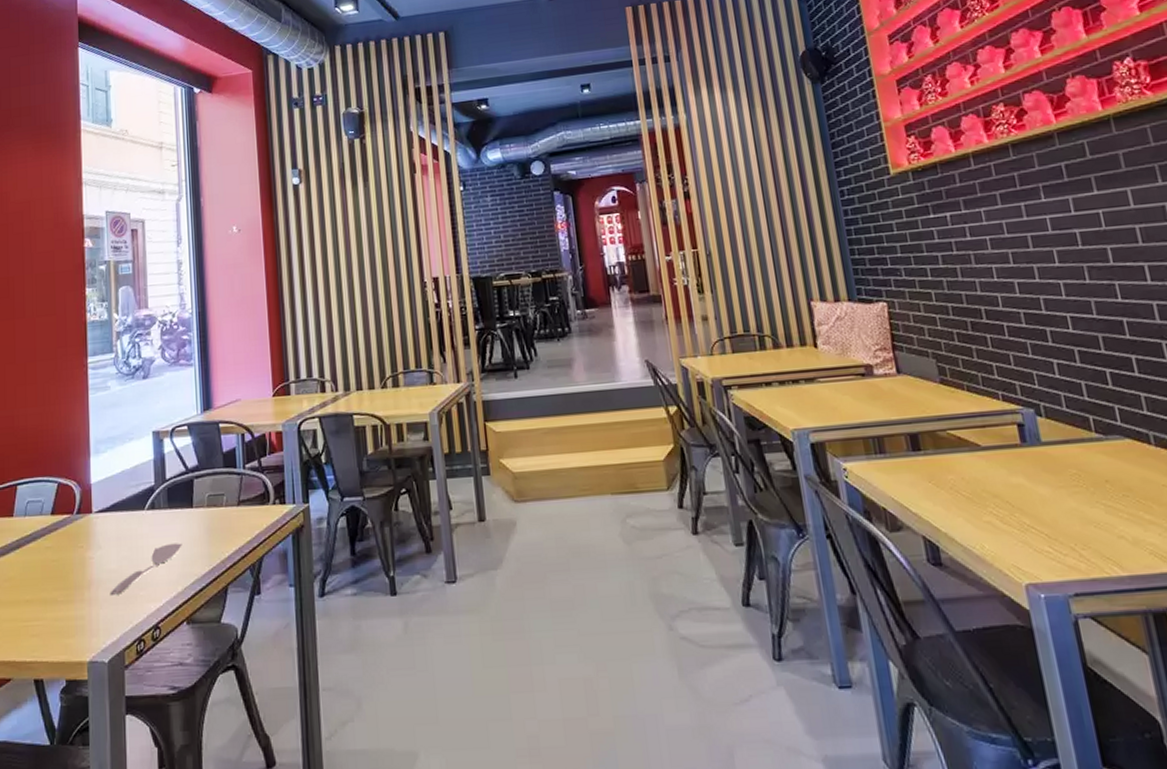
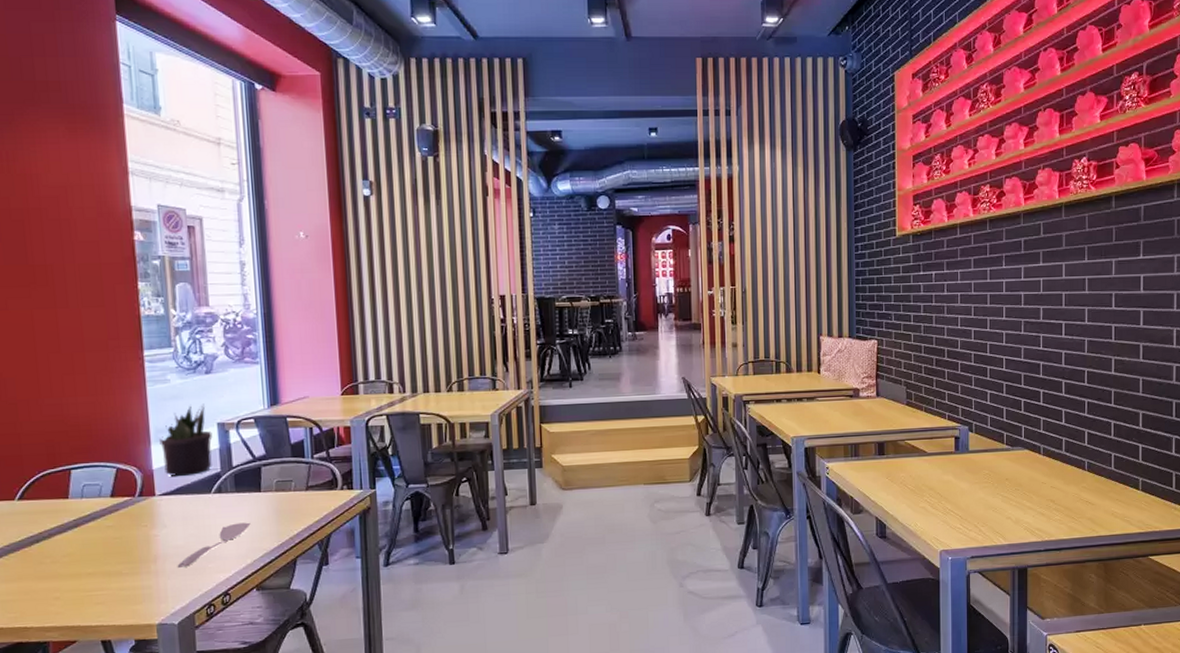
planter: none [98,411,148,491] -> present [159,403,213,476]

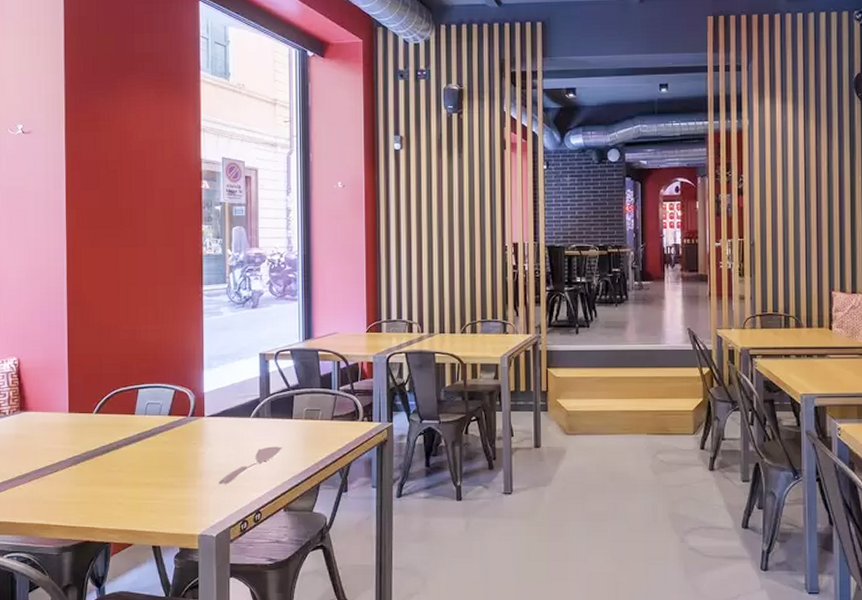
planter: present [159,403,213,476] -> none [211,335,255,400]

